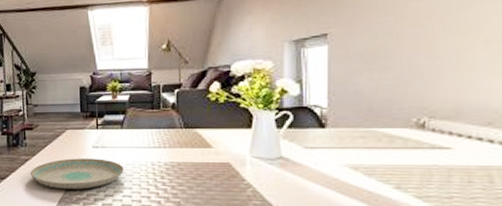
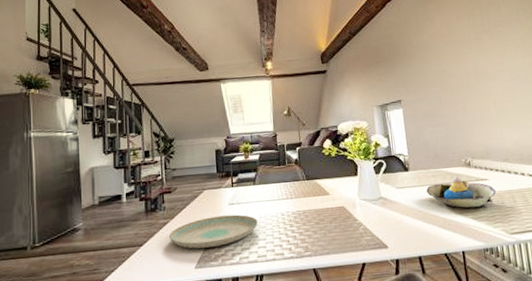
decorative bowl: none [347,139,461,184] -> present [426,176,496,208]

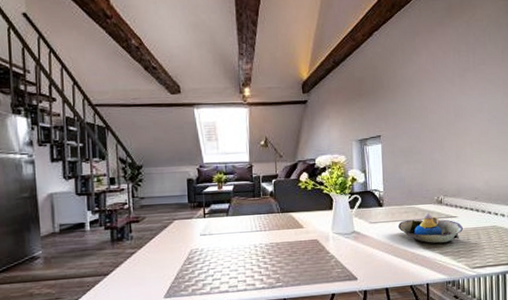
plate: present [169,214,258,249] -> none [137,245,230,279]

